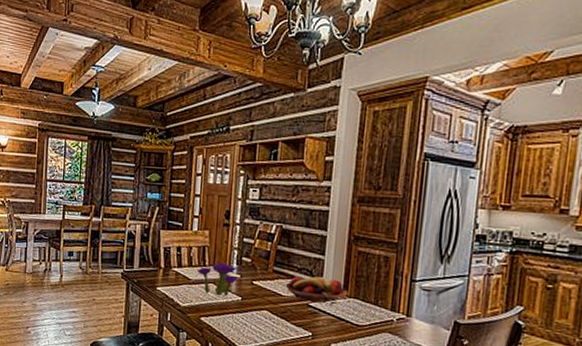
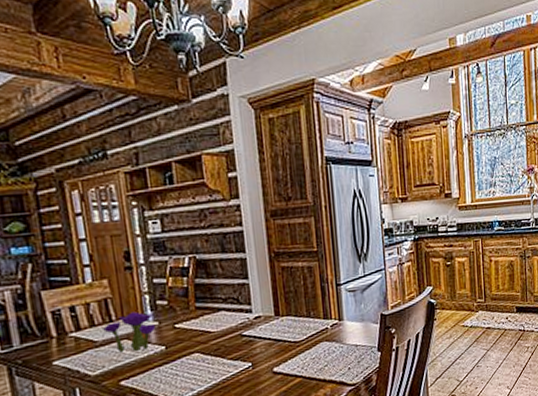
fruit basket: present [285,276,348,305] -> none [212,301,280,333]

